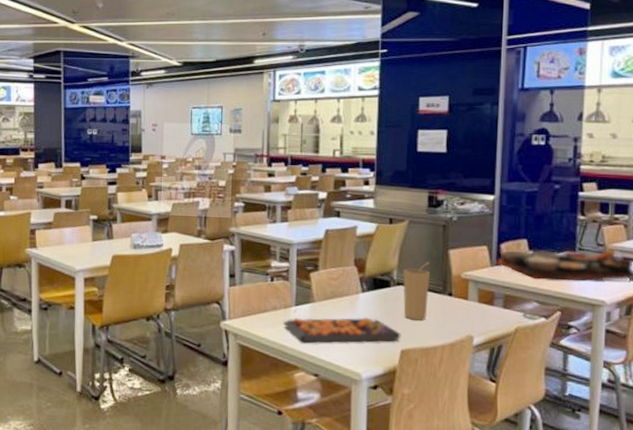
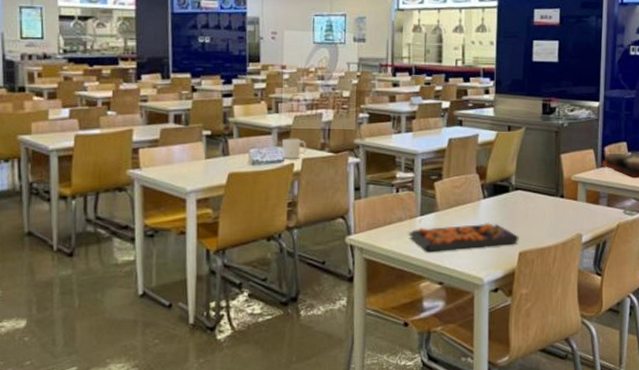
mug: none [160,224,184,245] -> present [281,138,307,160]
cup: present [403,262,430,321] -> none [520,167,544,223]

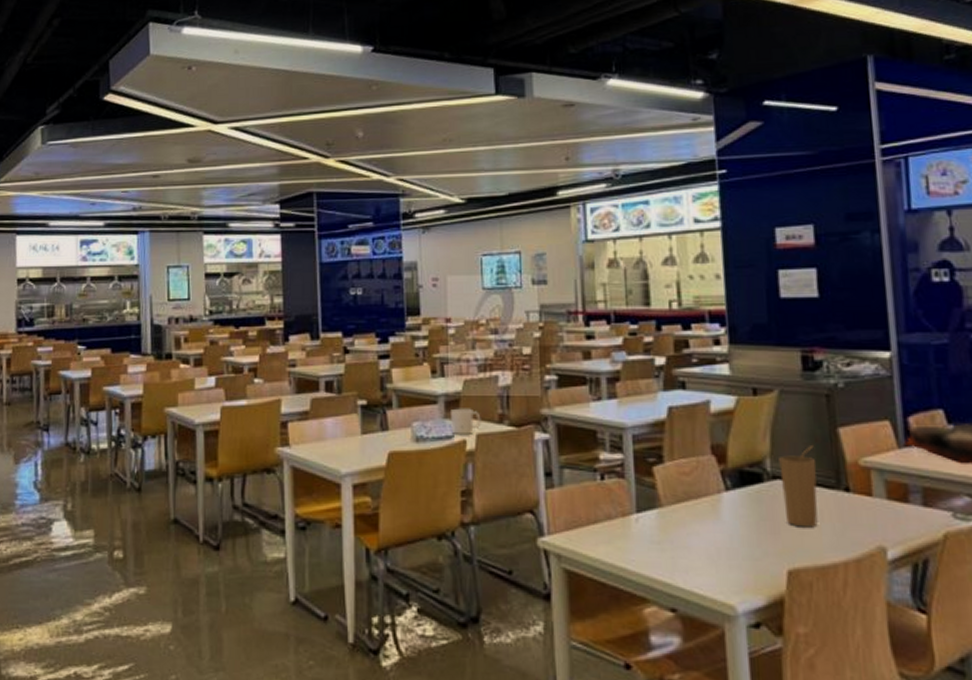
food tray: present [409,223,519,252] -> none [622,526,786,564]
cup: none [520,167,544,223] -> present [779,446,818,528]

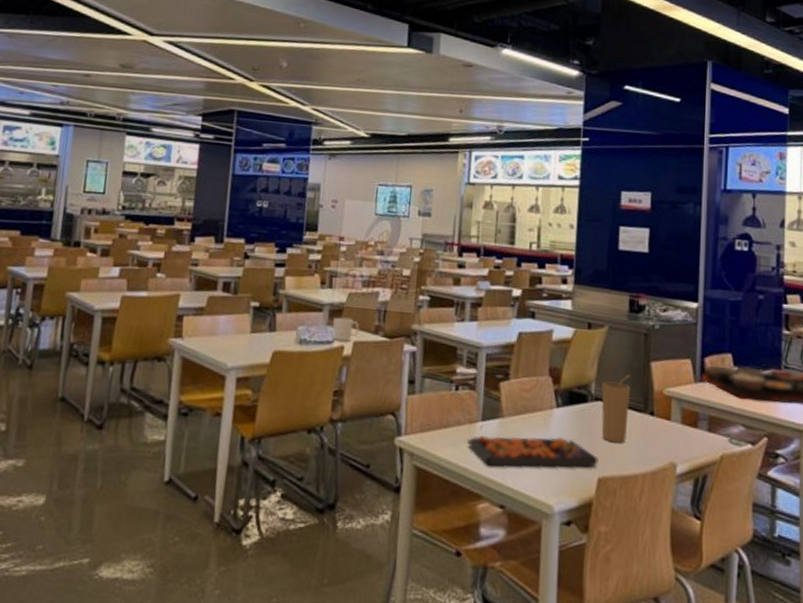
food tray: none [622,526,786,564] -> present [467,435,598,468]

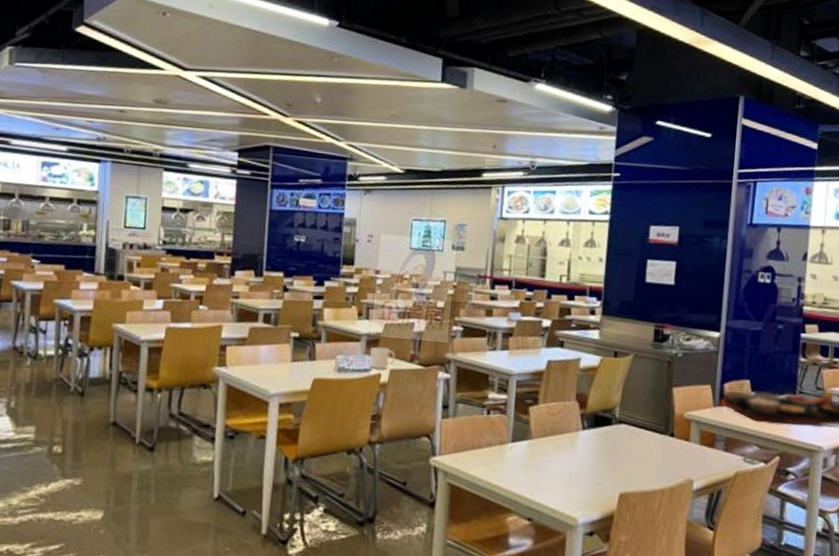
food tray: present [467,435,598,468] -> none [498,456,621,484]
cup: present [601,375,630,443] -> none [624,400,653,462]

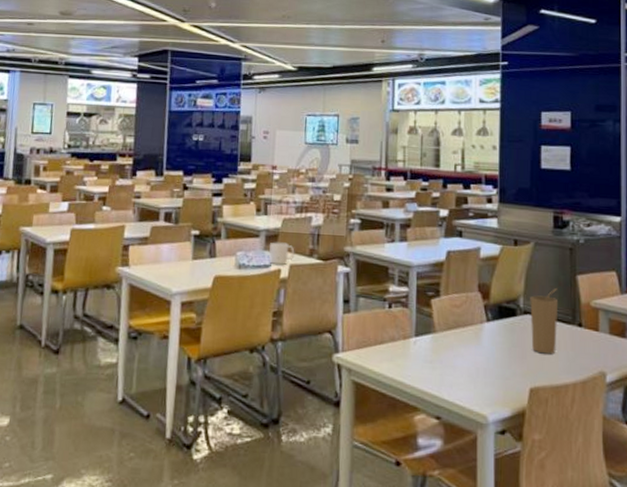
cup: none [624,400,653,462] -> present [530,288,557,354]

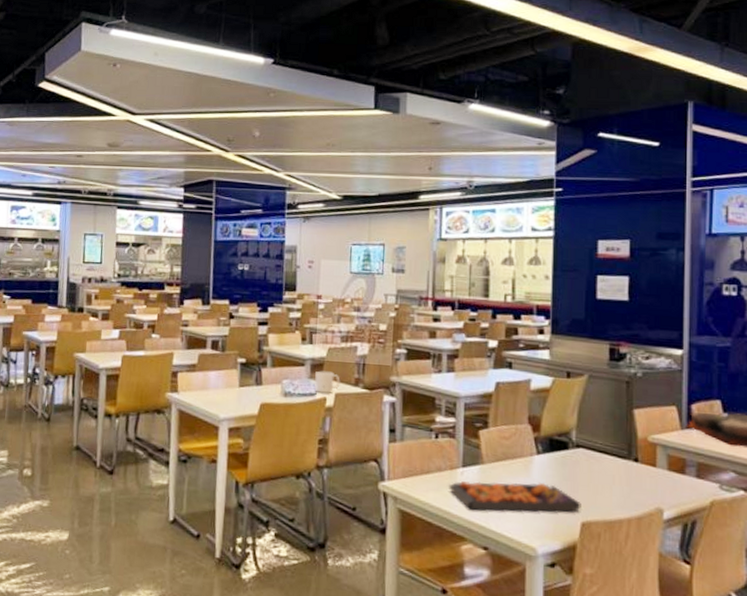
food tray: none [402,350,529,380] -> present [449,481,581,512]
cup: present [530,288,557,354] -> none [583,422,612,489]

